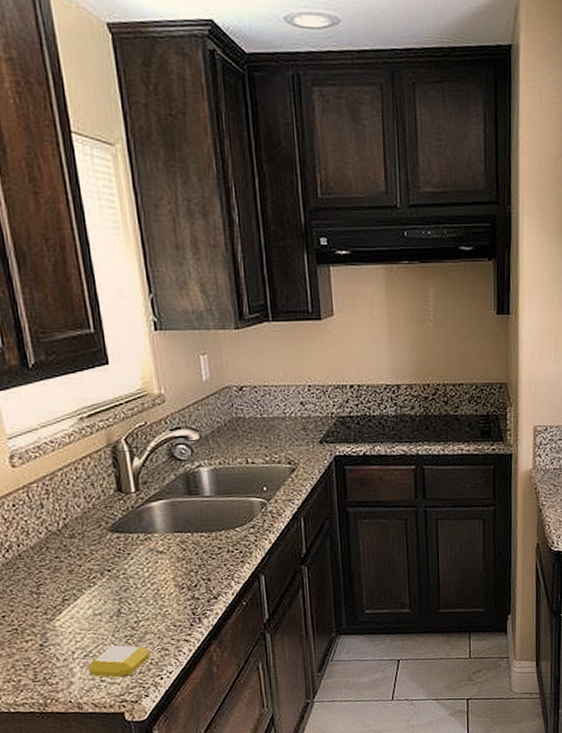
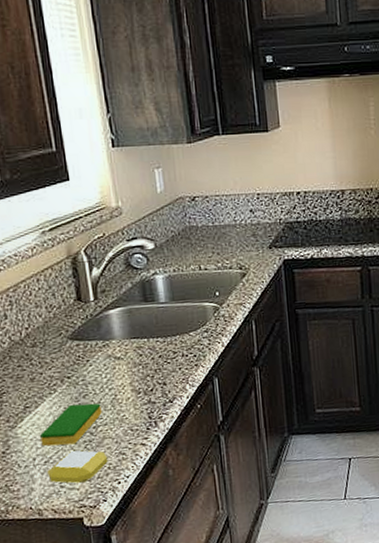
dish sponge: none [78,597,144,640] -> present [39,403,102,446]

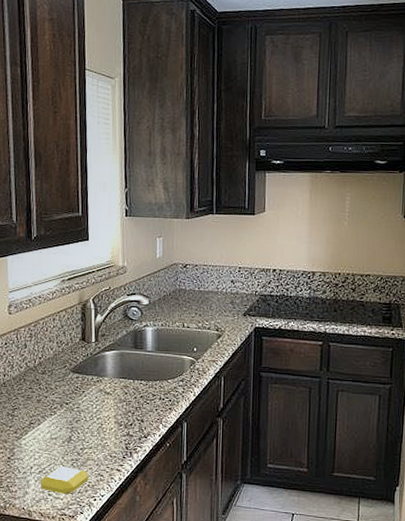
dish sponge: present [39,403,102,446] -> none [38,427,89,461]

